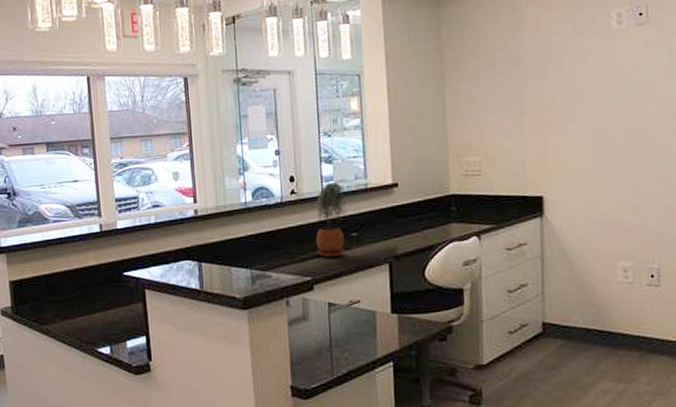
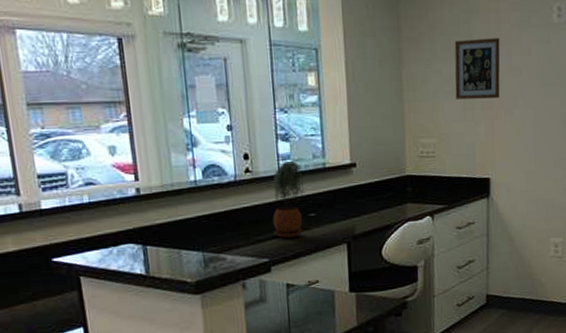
picture frame: none [500,50,553,116] -> present [454,37,500,99]

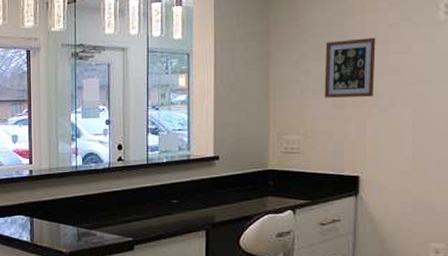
potted plant: present [272,161,305,238] -> none [139,153,169,220]

